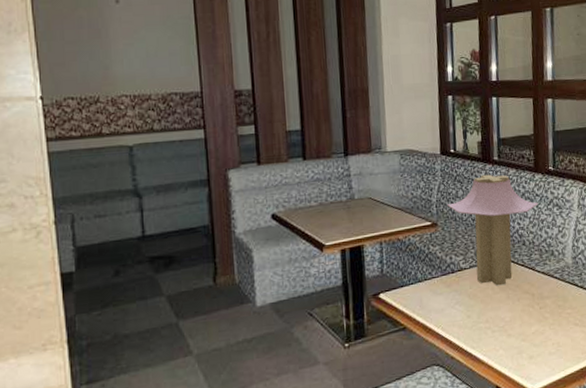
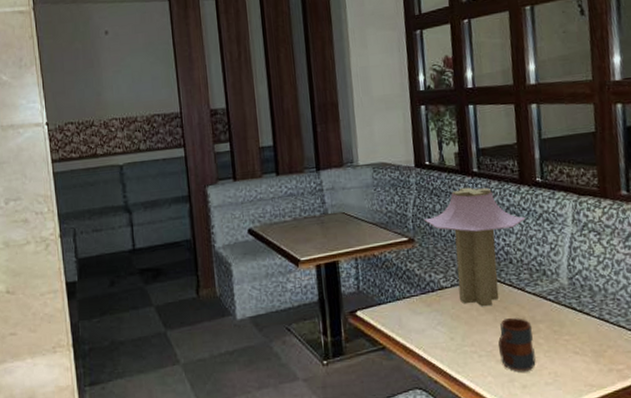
mug: none [510,295,542,345] -> present [498,318,536,372]

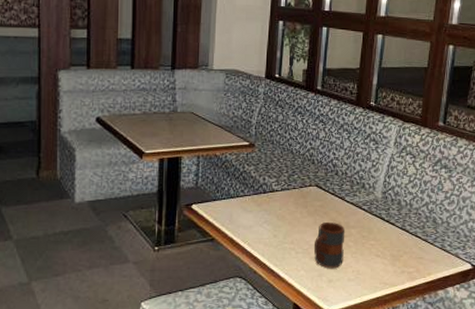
table lamp: present [423,187,526,307] -> none [266,102,356,211]

